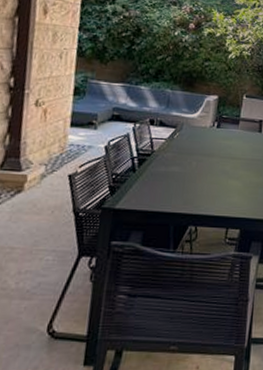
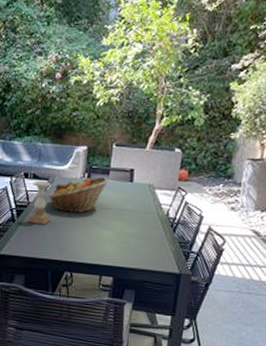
candle holder: none [150,128,178,175] -> present [27,180,51,225]
fruit basket: none [174,126,239,163] -> present [47,177,109,213]

